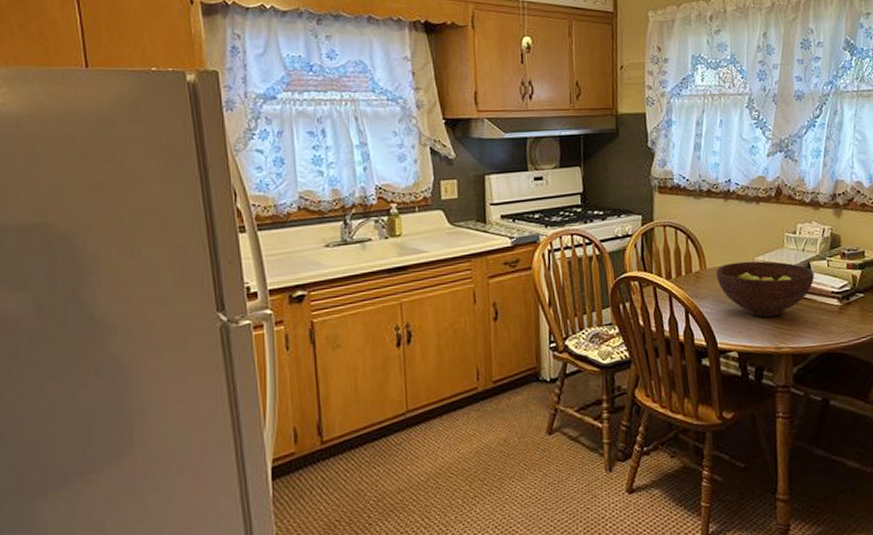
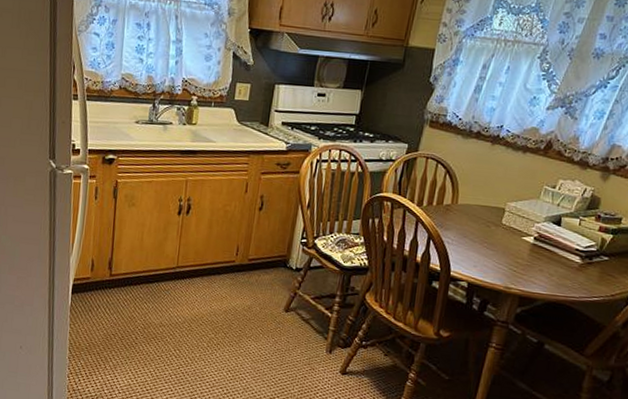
fruit bowl: present [716,261,815,318] -> none [465,203,563,260]

